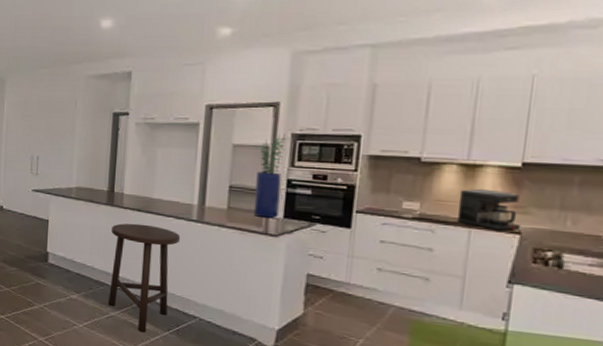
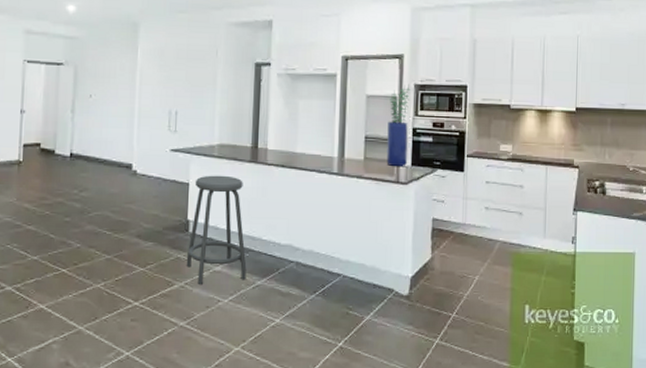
bar stool: none [45,214,101,310] -> present [186,175,247,284]
bar stool: present [108,223,180,333] -> none [254,180,322,299]
coffee maker: present [458,188,522,231] -> none [537,130,579,166]

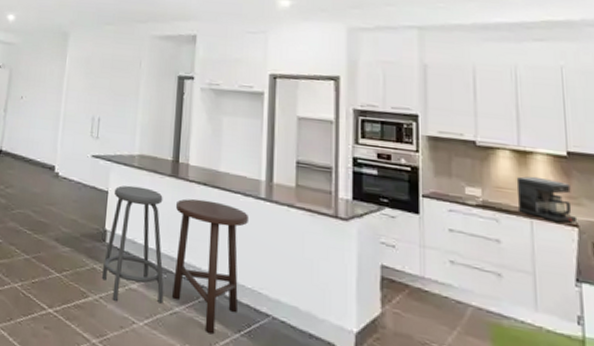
bar stool: none [254,180,322,299] -> present [172,198,248,335]
vase: present [386,84,410,166] -> none [322,108,349,200]
coffee maker: none [537,130,579,166] -> present [516,176,578,224]

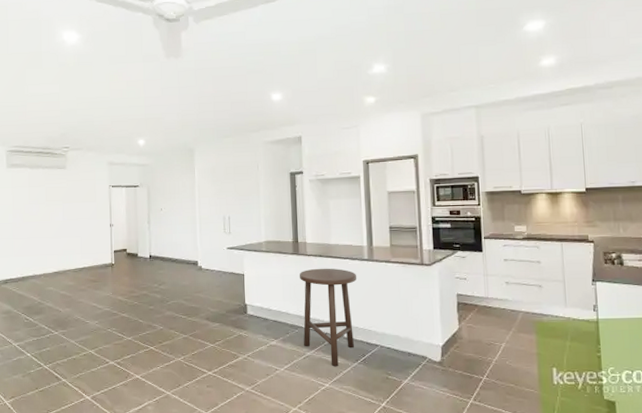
bar stool: present [101,185,164,304] -> none [247,266,298,356]
coffee maker: present [516,176,578,224] -> none [550,210,593,242]

